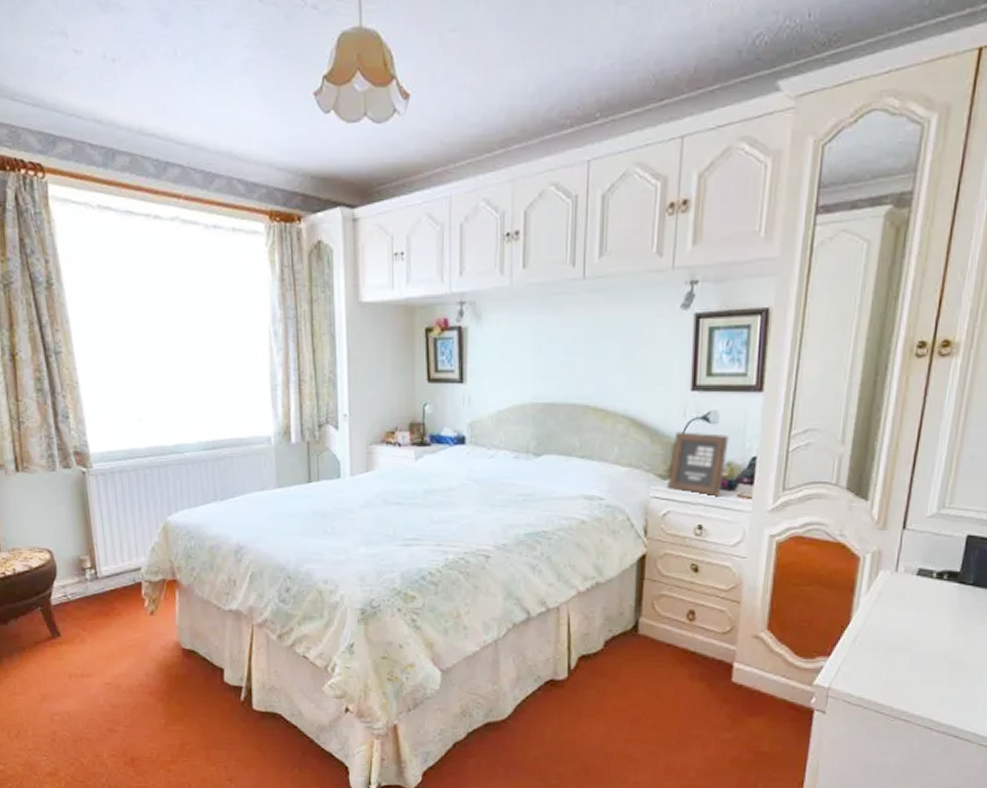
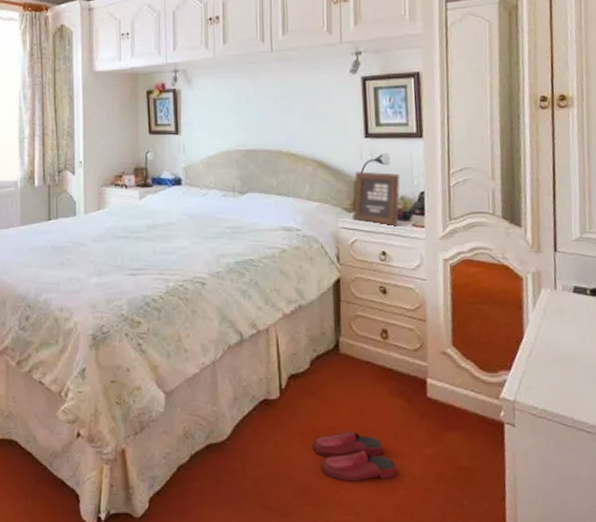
slippers: none [599,713,688,763] -> present [312,431,396,482]

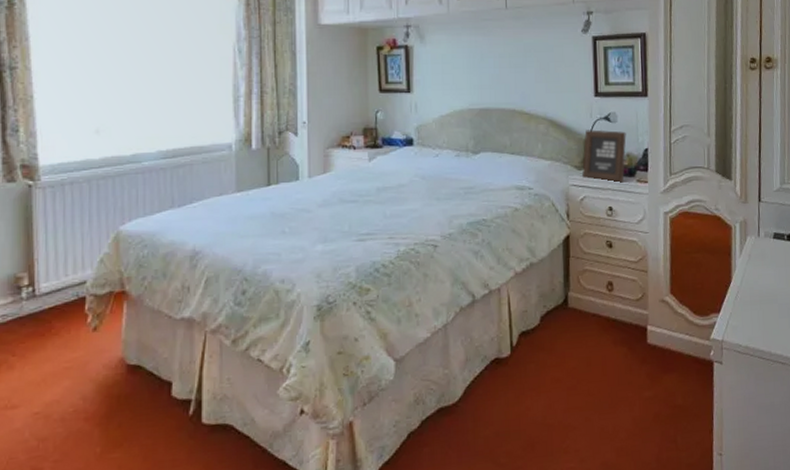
slippers: present [312,431,396,482] -> none [541,381,618,431]

